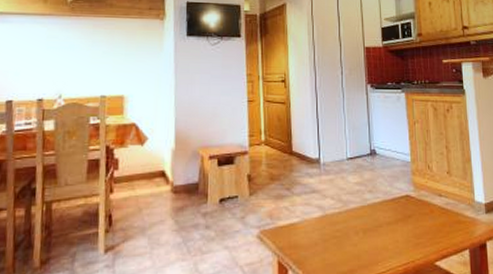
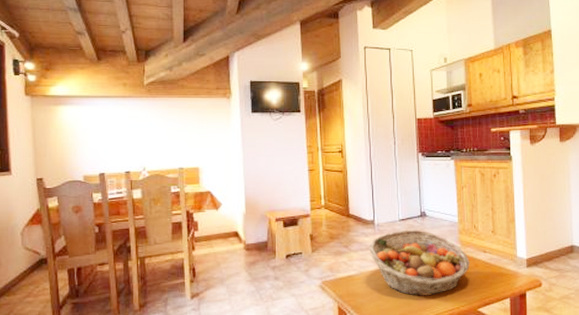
fruit basket: none [314,170,425,248] -> present [369,230,470,296]

